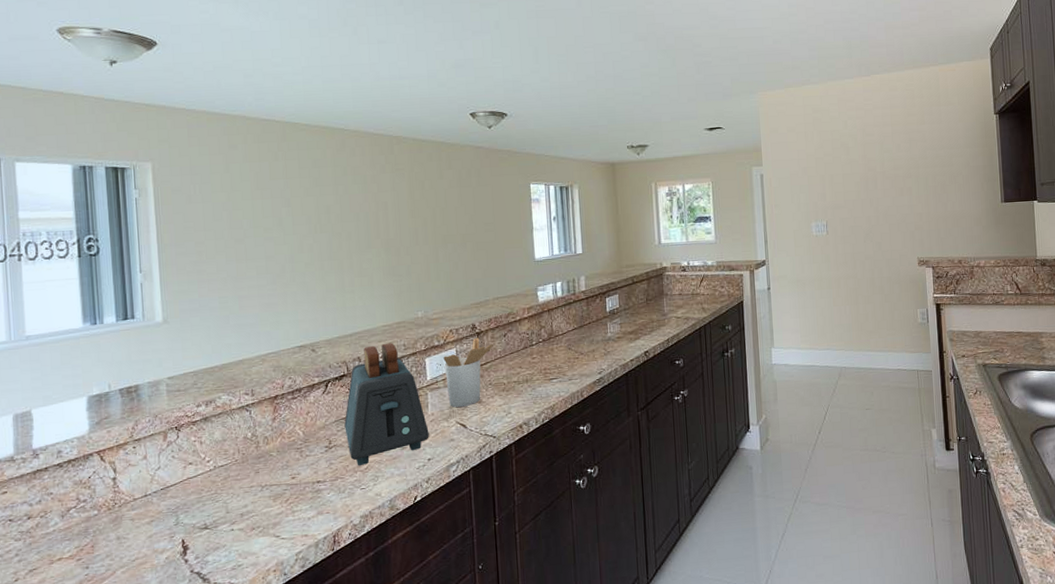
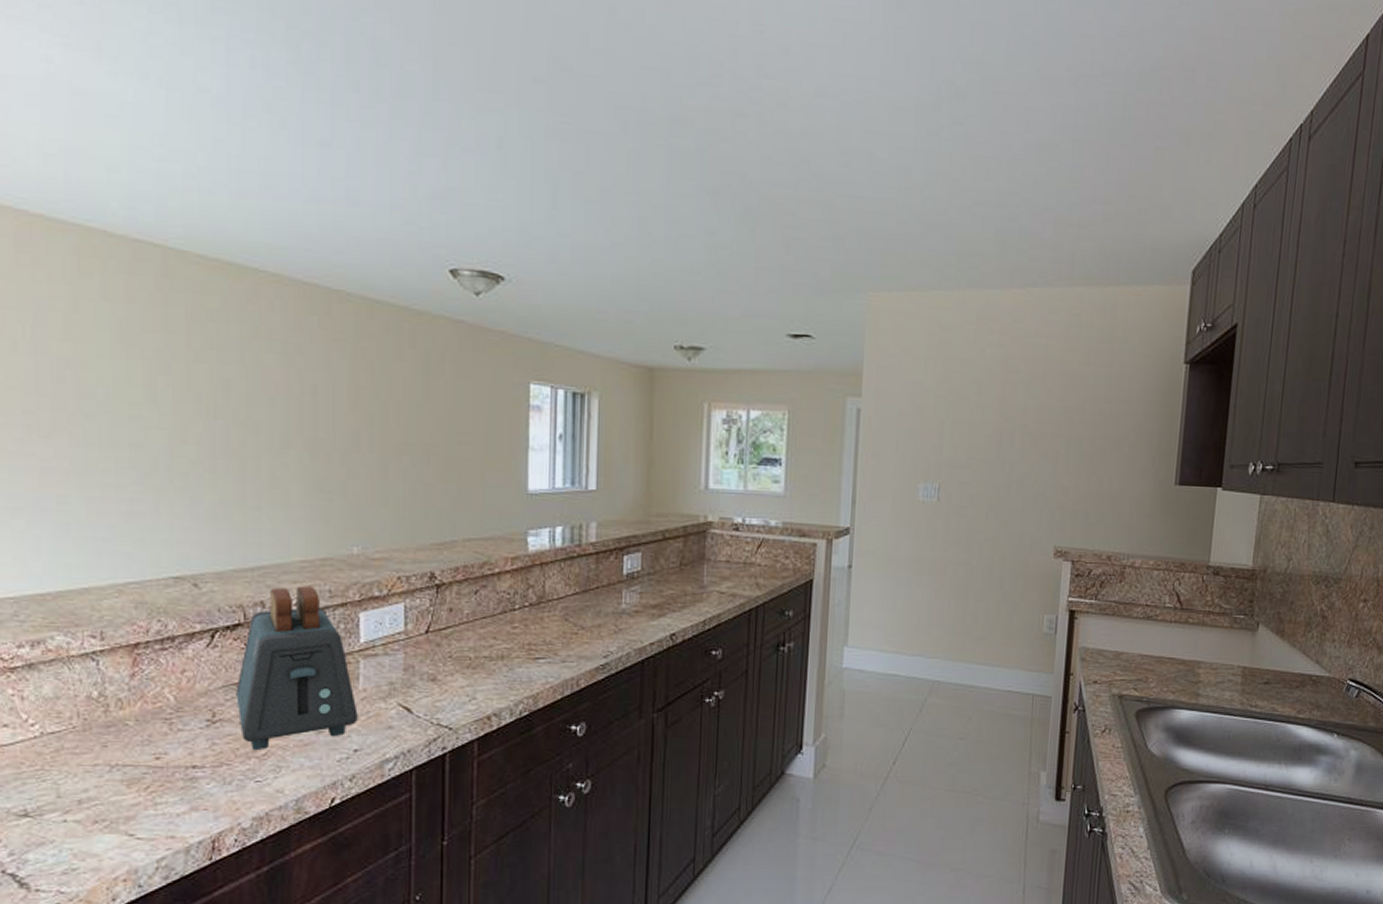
utensil holder: present [443,337,493,407] -> none [385,591,458,683]

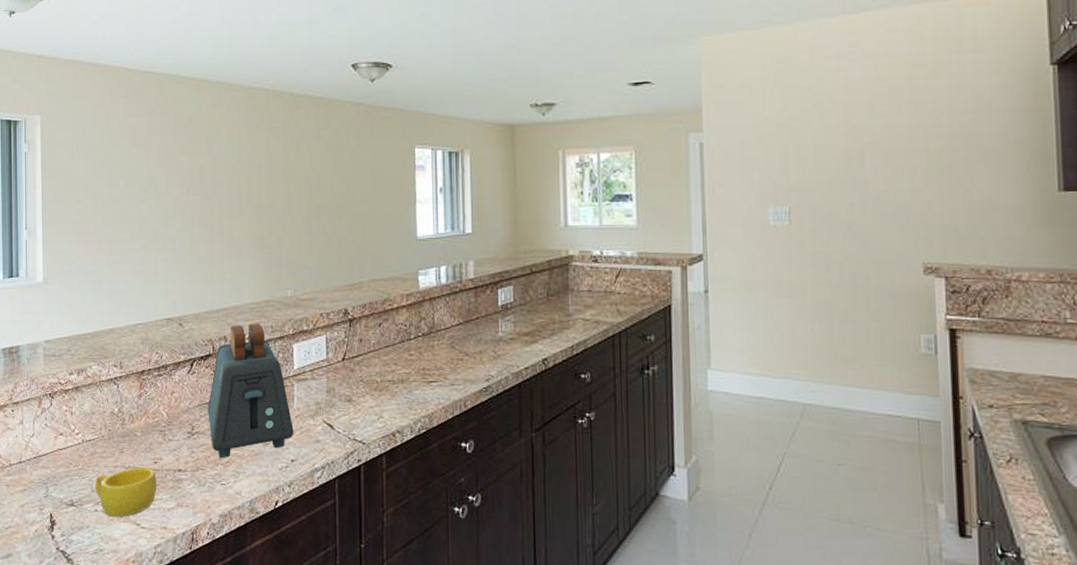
cup: none [63,765,160,827] -> present [96,467,157,517]

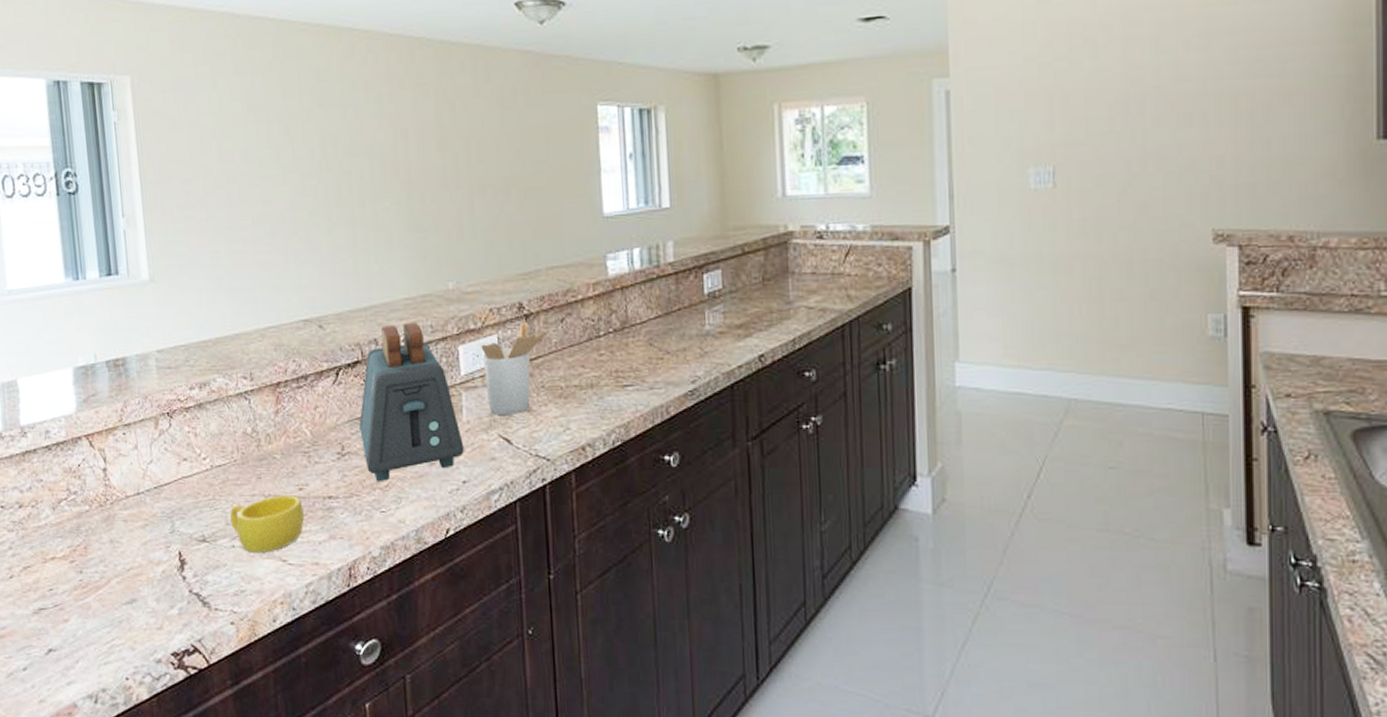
utensil holder: none [312,325,366,404] -> present [481,321,547,415]

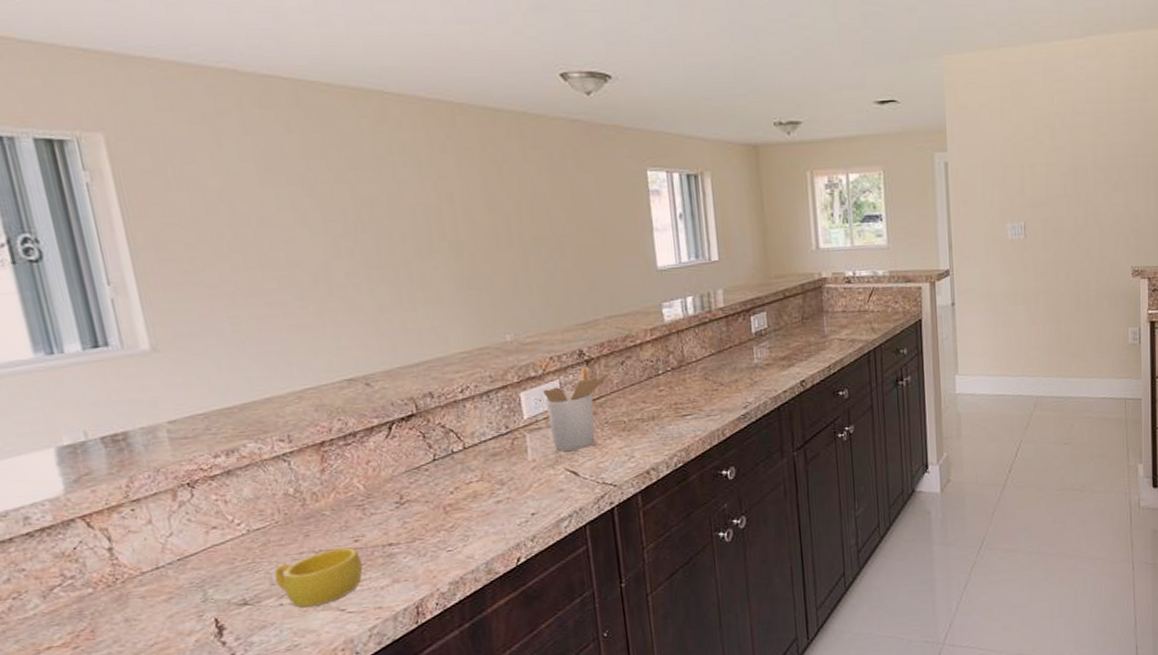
toaster: present [359,322,464,482] -> none [417,374,532,525]

